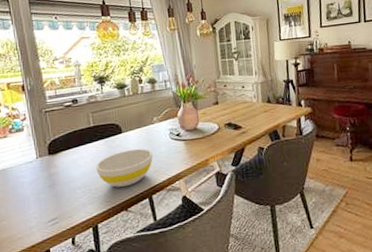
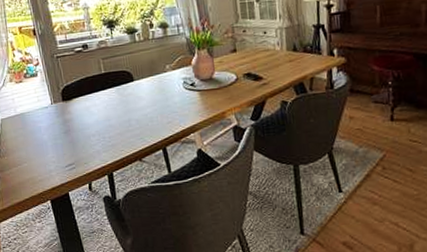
bowl: present [96,148,153,187] -> none [109,97,166,137]

